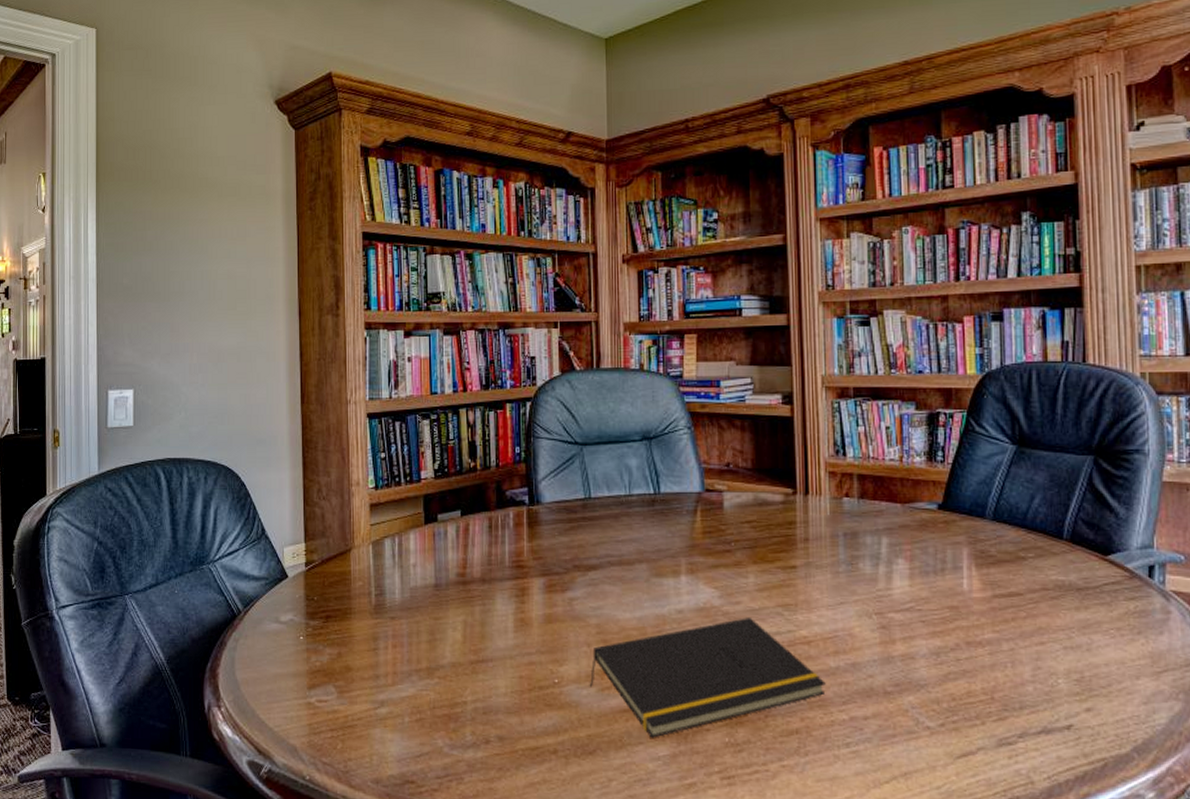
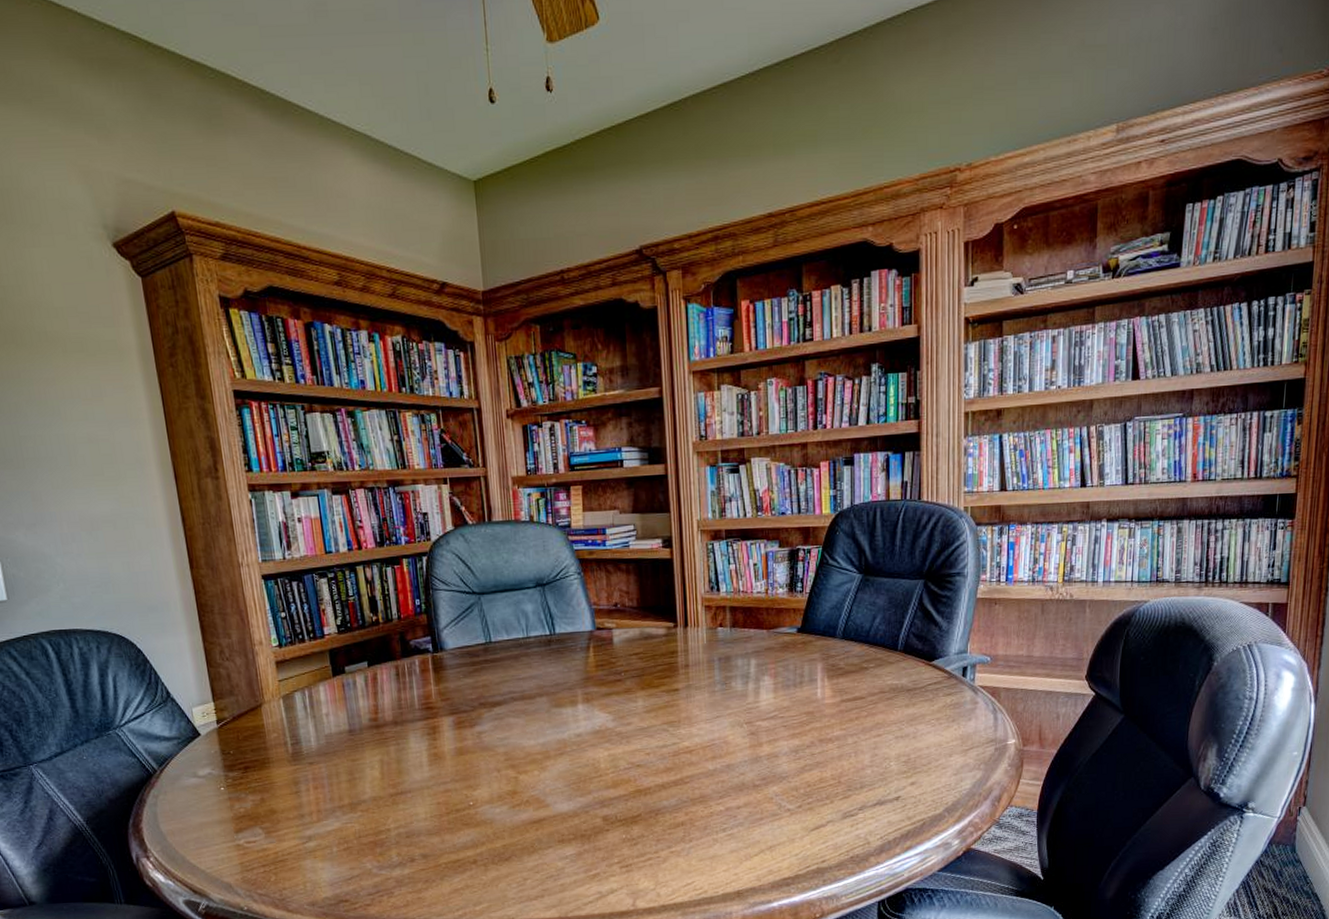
notepad: present [589,618,826,738] -> none [501,735,706,842]

